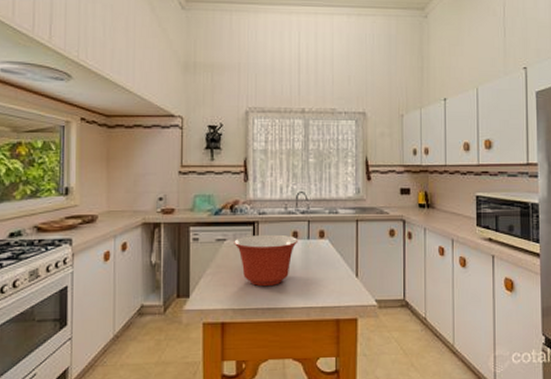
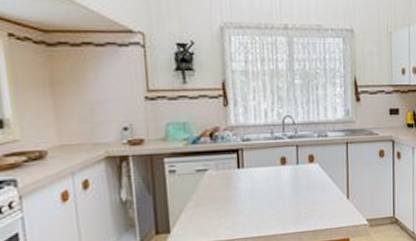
mixing bowl: present [234,234,299,287] -> none [216,161,287,216]

